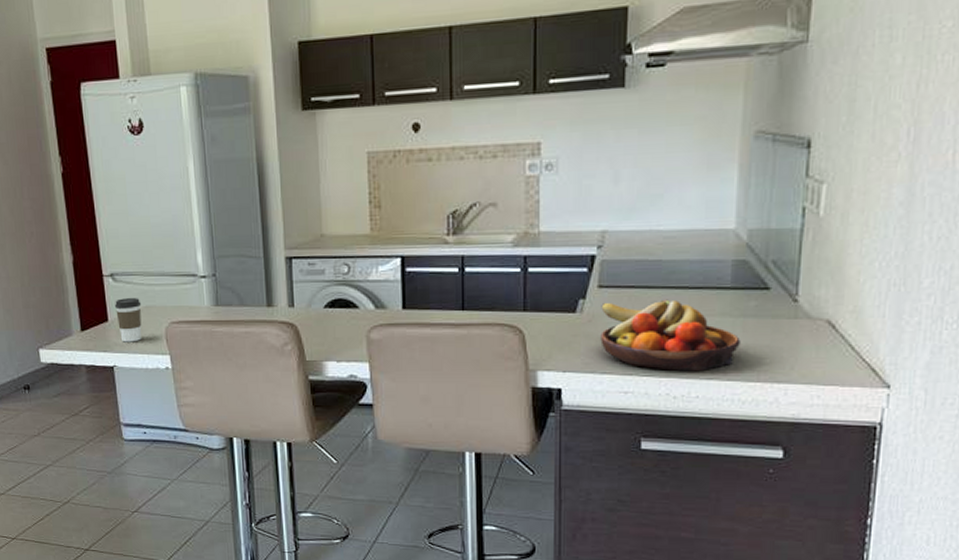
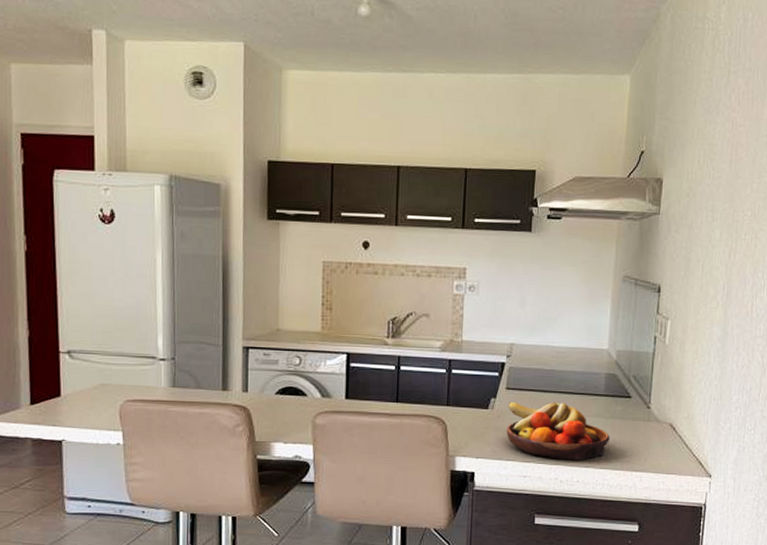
coffee cup: present [114,298,142,342] -> none [68,375,97,418]

